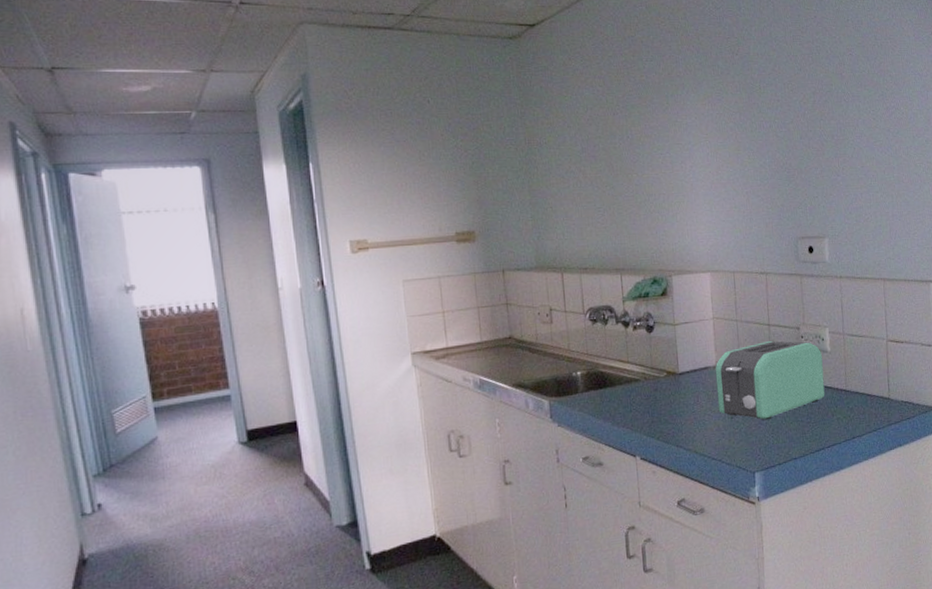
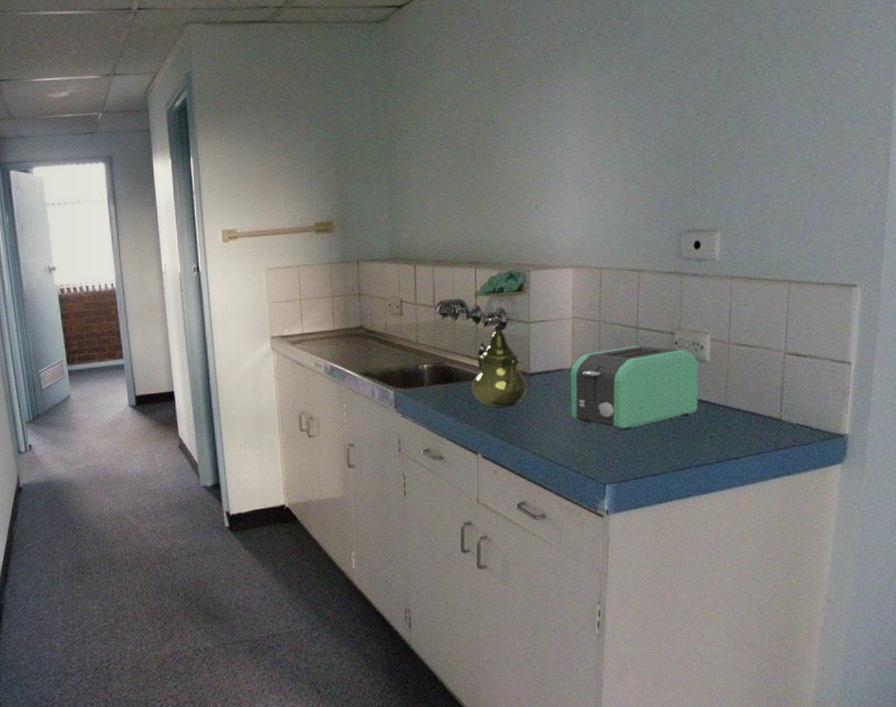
teapot: none [624,320,678,409] -> present [471,316,527,407]

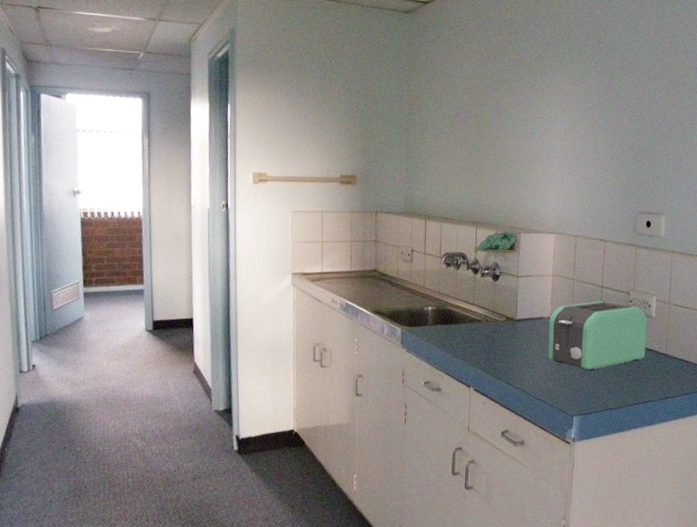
teapot: present [471,316,527,407] -> none [467,269,514,347]

